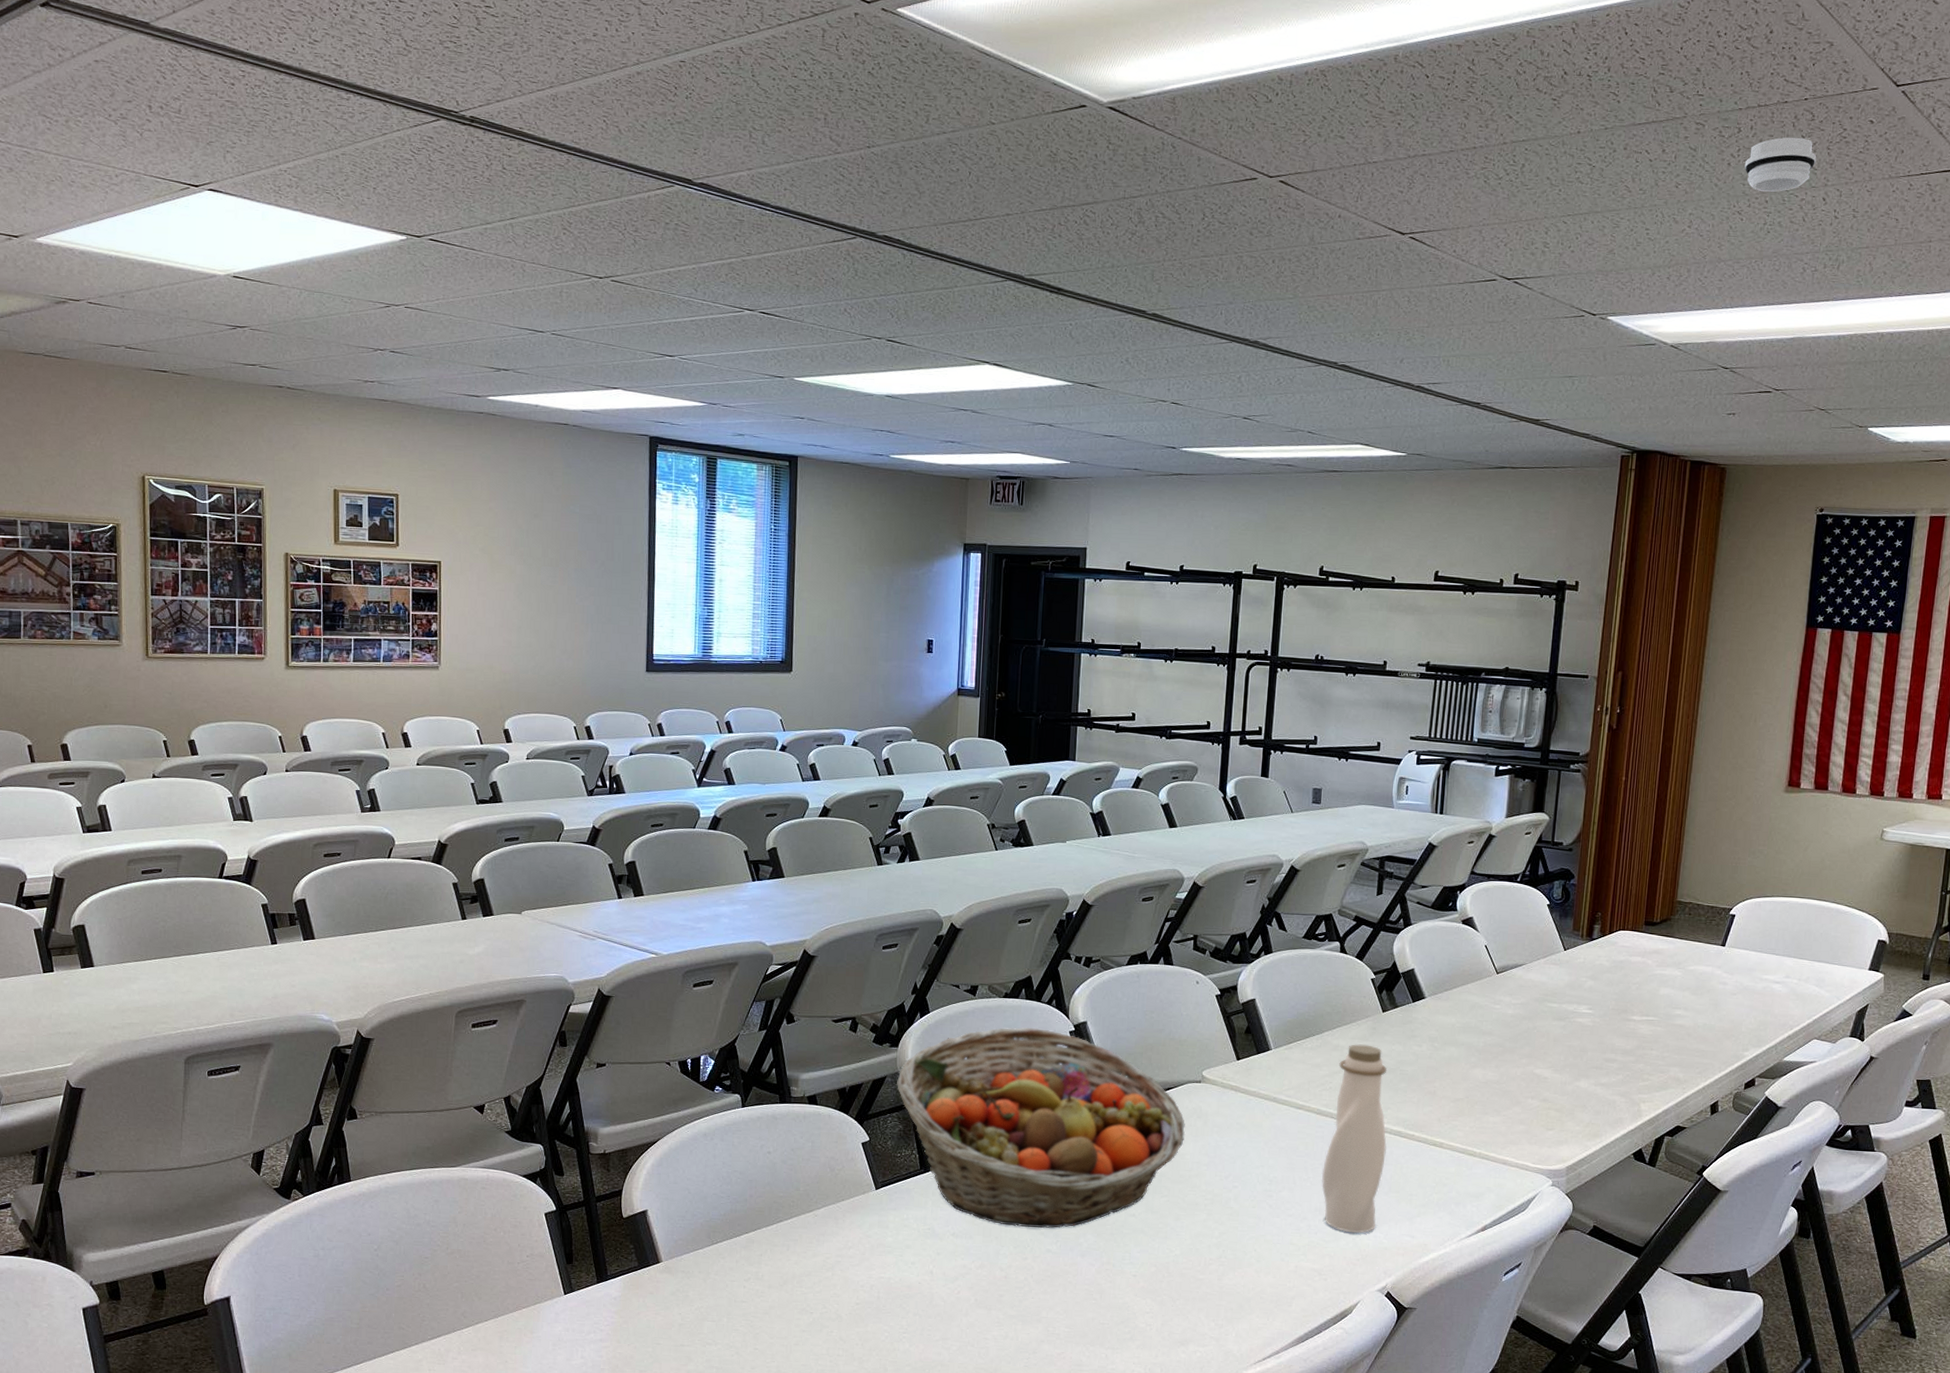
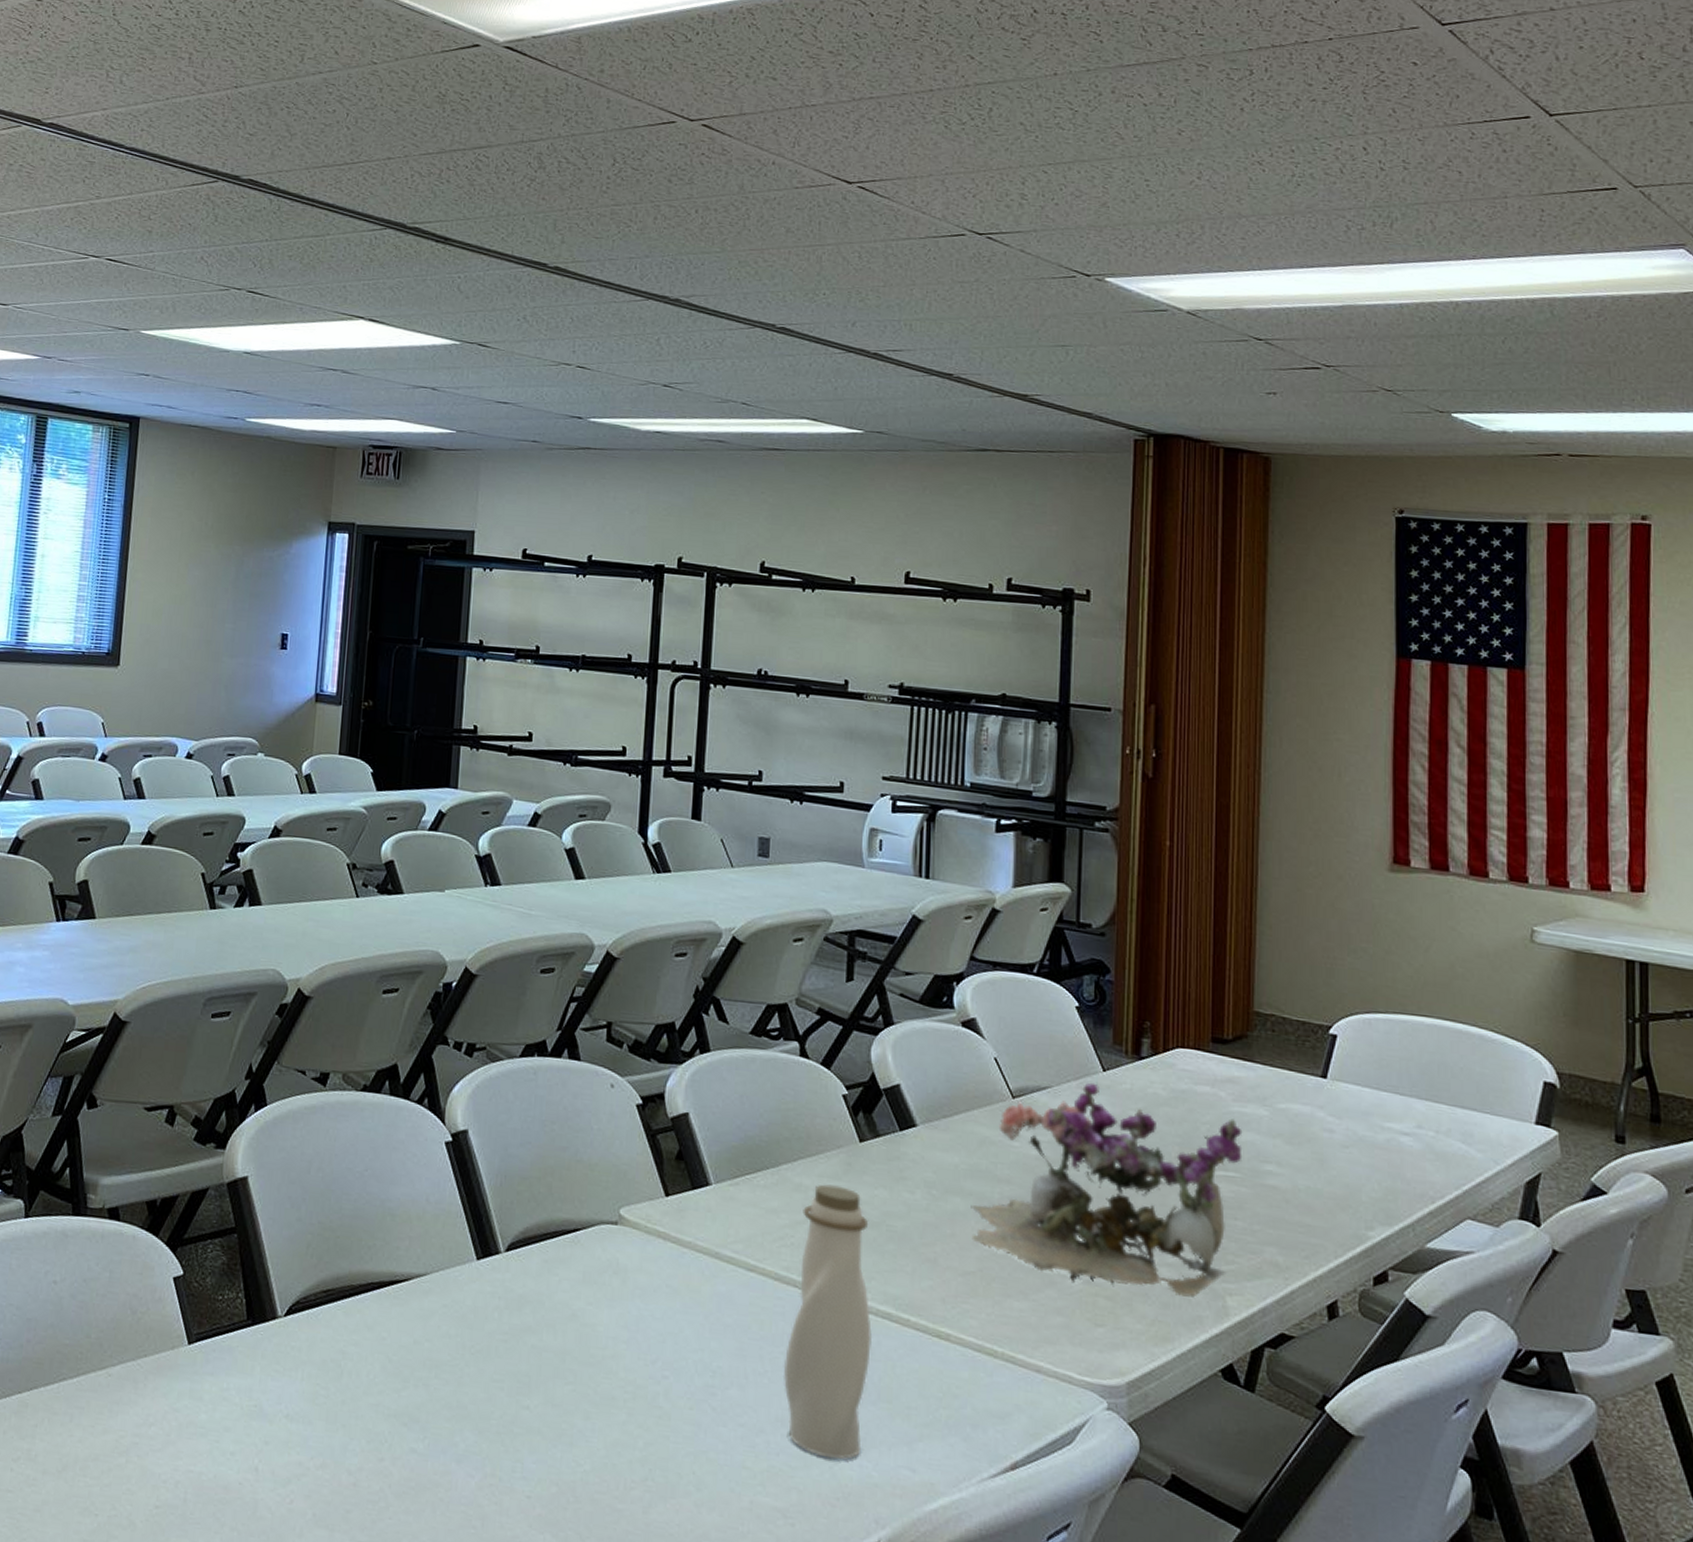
fruit basket: present [896,1027,1186,1228] -> none [220,1131,598,1419]
flower arrangement: none [1462,959,1662,1106] -> present [971,1082,1243,1298]
smoke detector: present [1744,137,1817,192] -> none [1261,80,1351,140]

